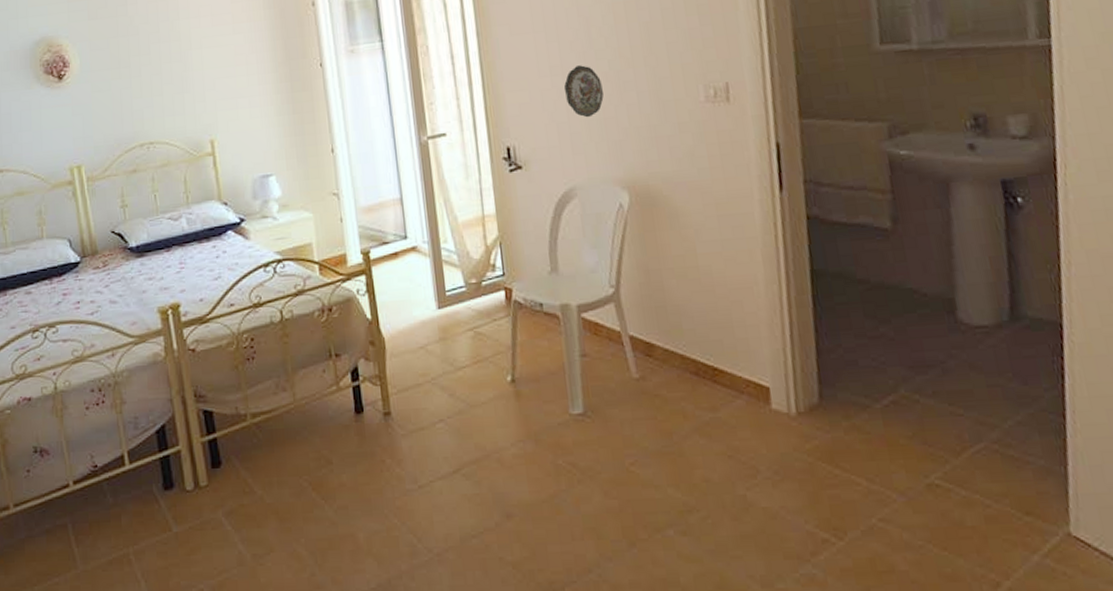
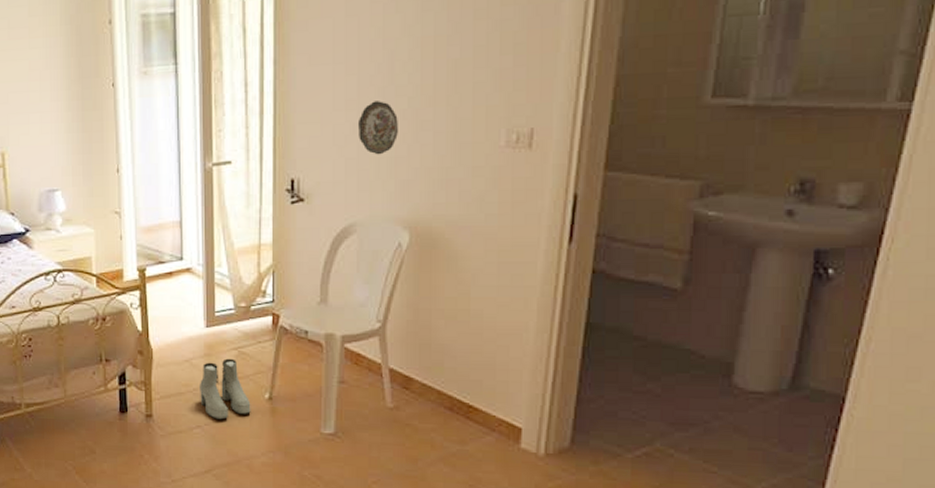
boots: none [437,340,495,410] -> present [200,358,251,420]

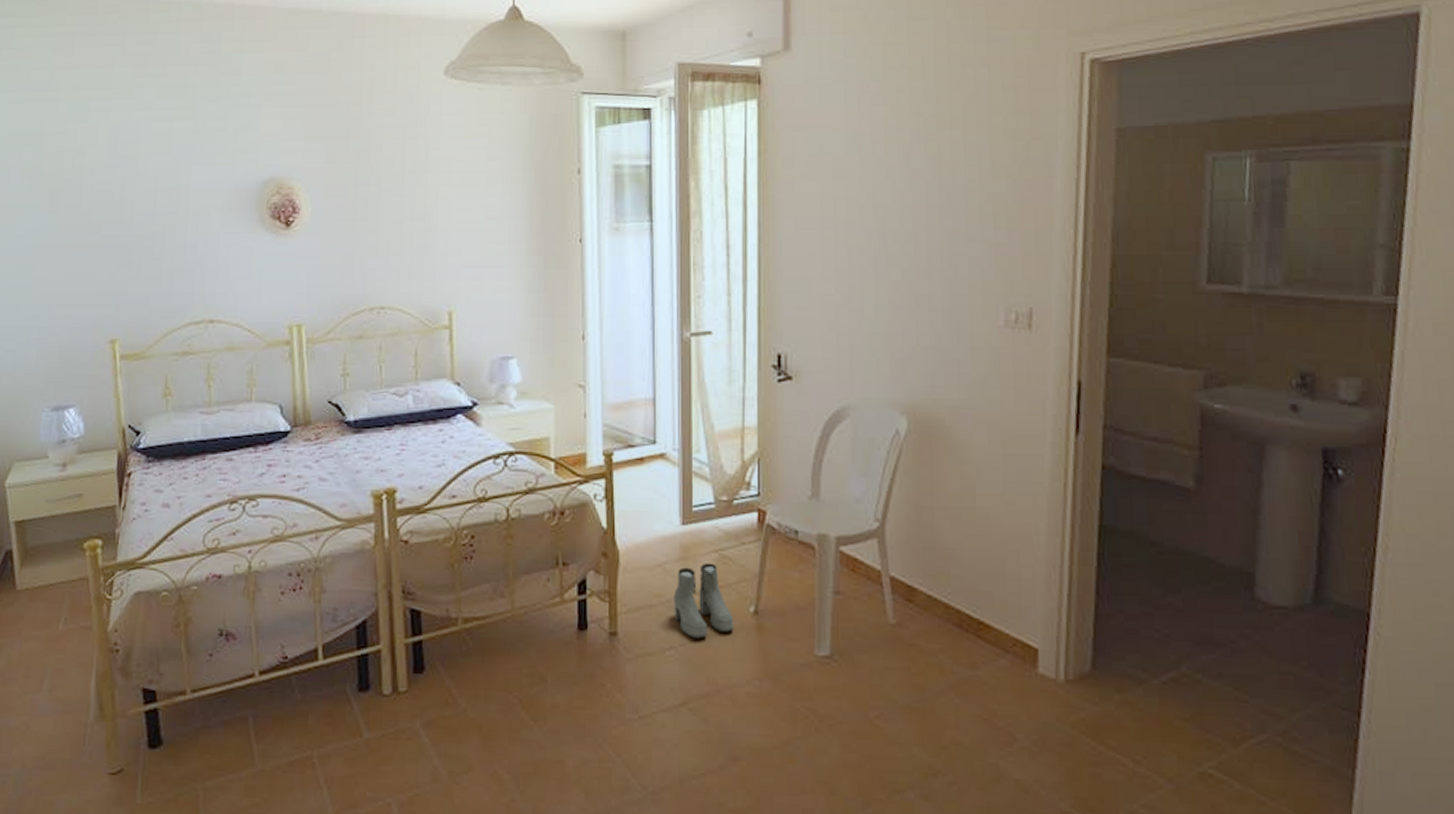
decorative plate: present [357,101,398,155] -> none [848,271,892,331]

